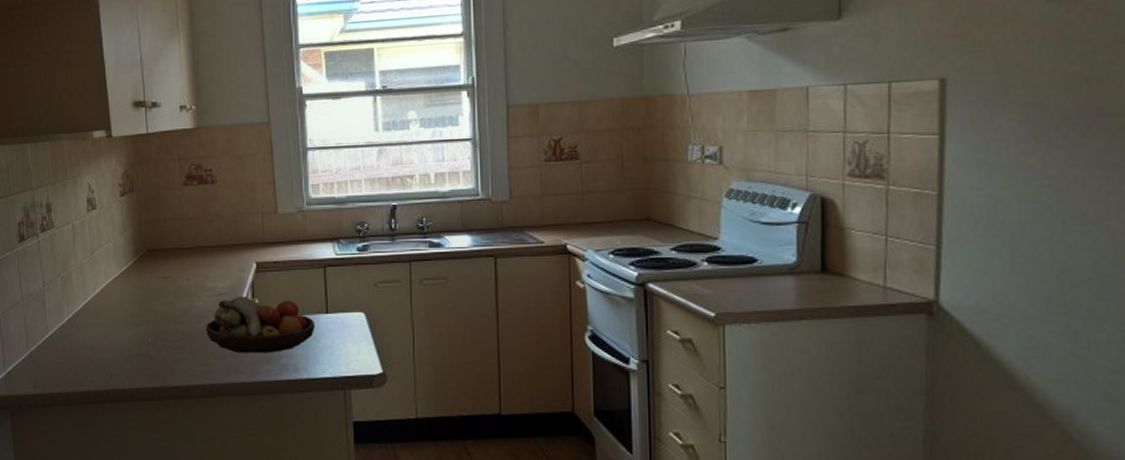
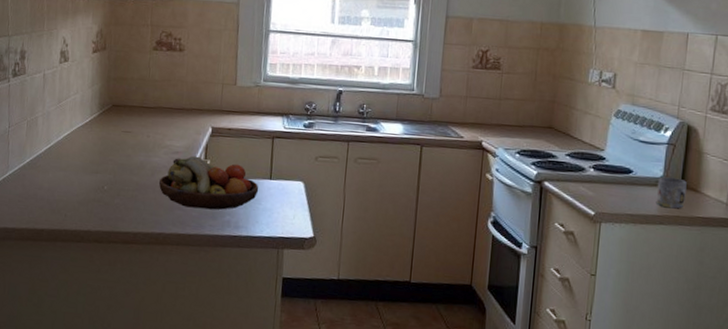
mug: none [790,262,829,299] -> present [656,176,687,209]

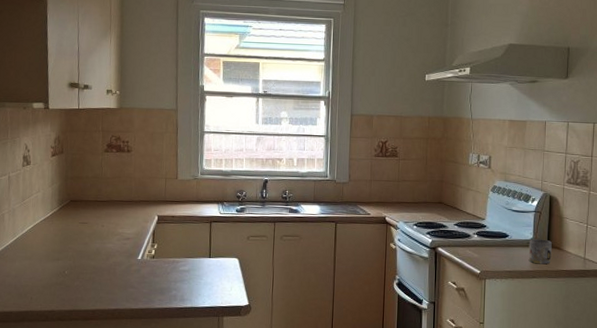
fruit bowl: present [159,155,259,210] -> none [113,241,200,287]

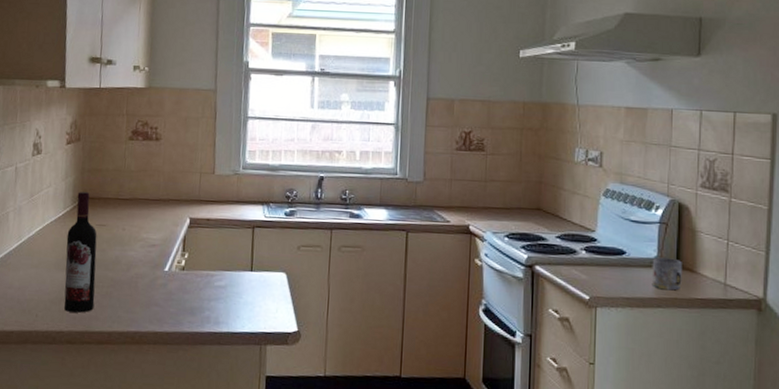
wine bottle: none [54,196,81,295] -> present [64,192,97,313]

